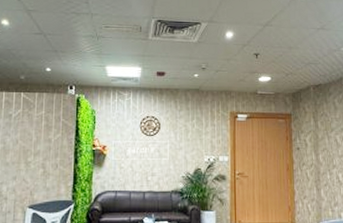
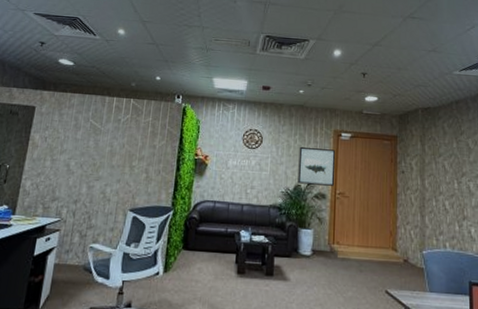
wall art: none [197,130,234,167] -> present [297,146,336,186]

